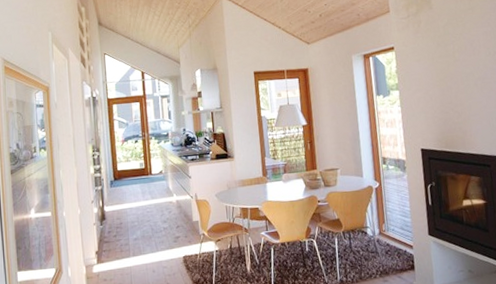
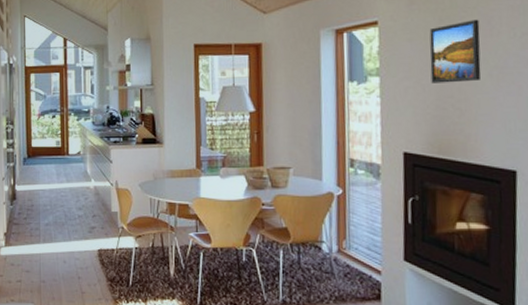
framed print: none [431,43,470,93] -> present [429,19,482,83]

